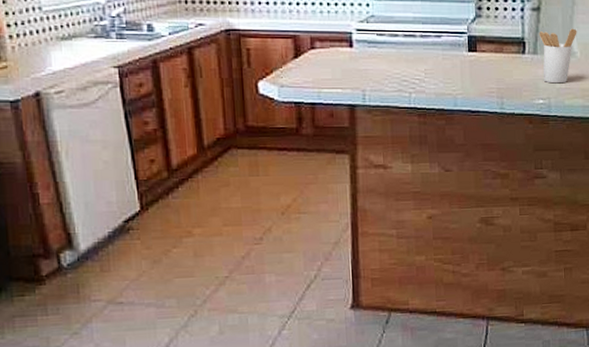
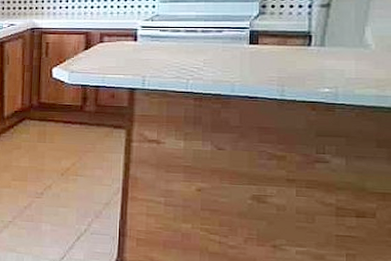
utensil holder: present [539,28,577,84] -> none [327,22,373,74]

